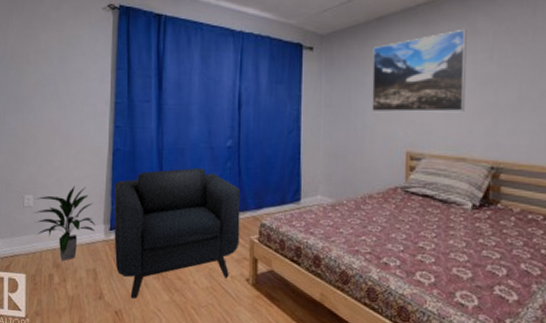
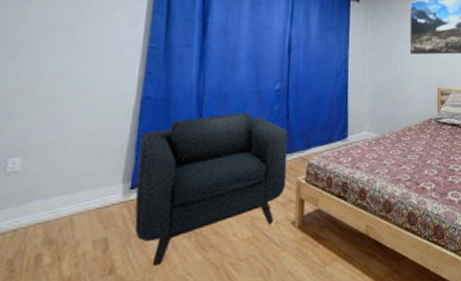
indoor plant: present [34,185,96,261] -> none [20,141,112,235]

